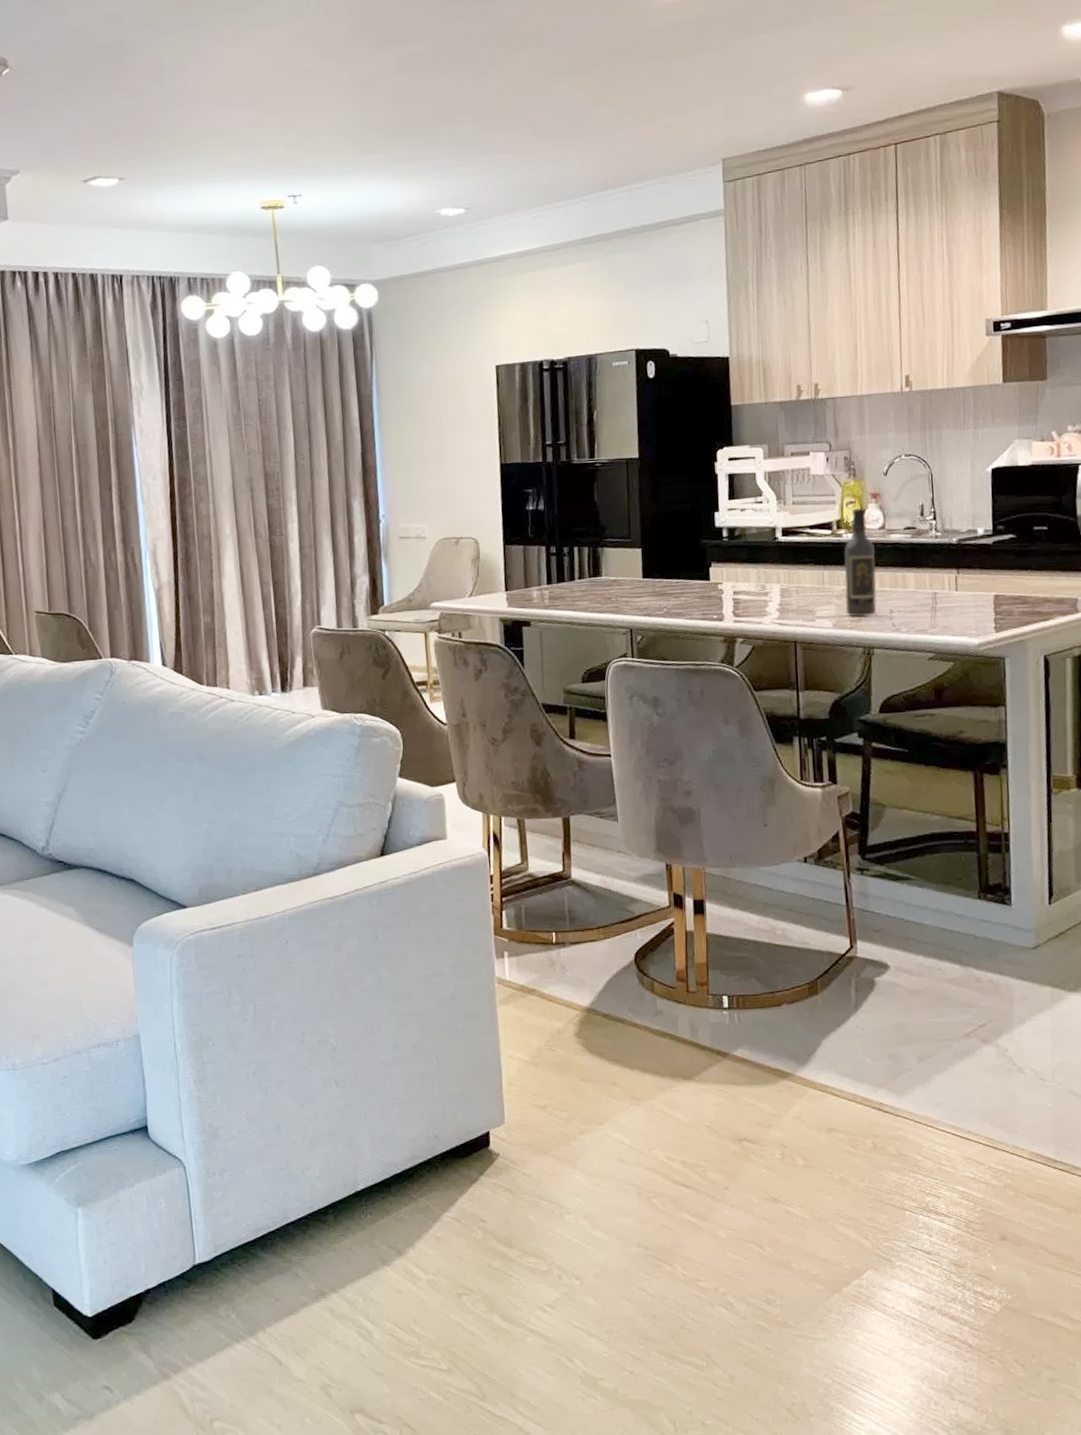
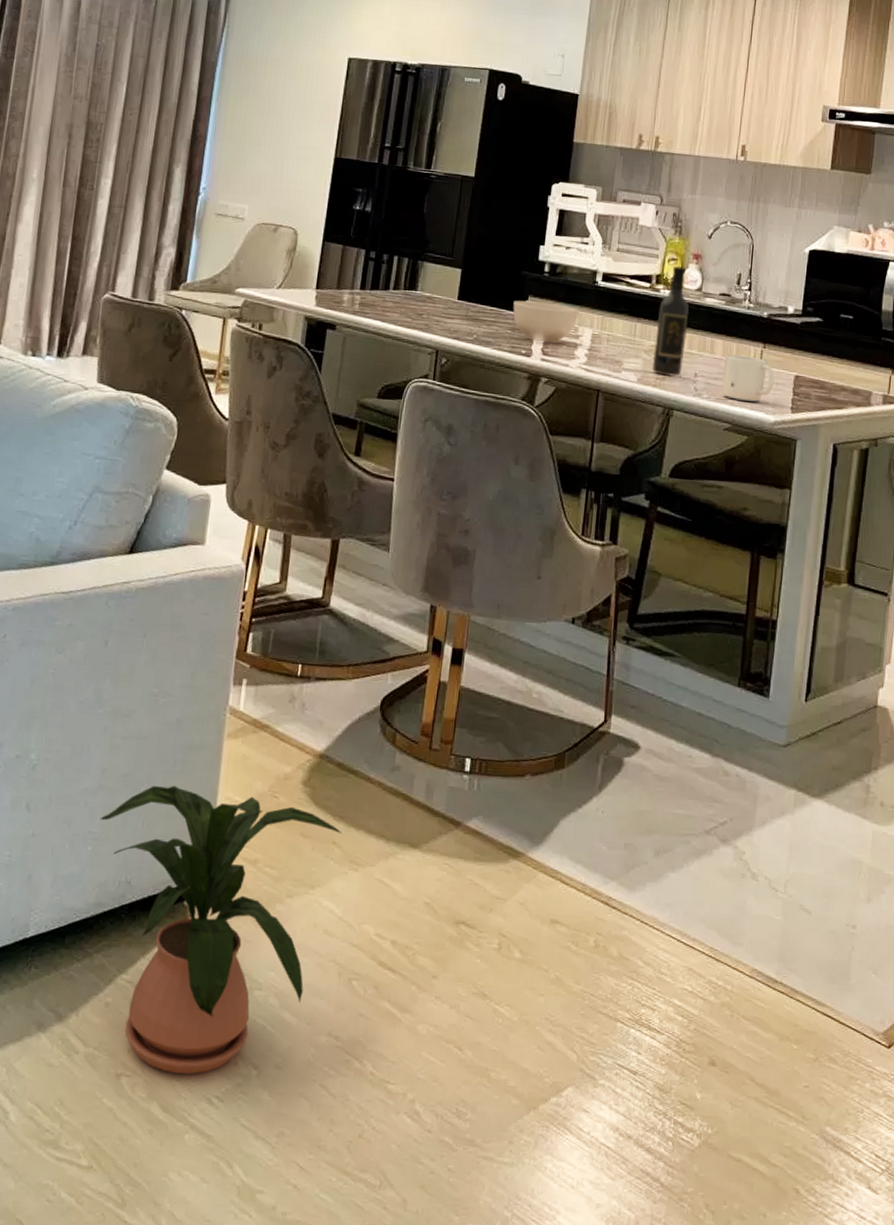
house plant: none [400,1050,619,1290] -> present [100,785,342,1075]
bowl: none [697,566,764,605] -> present [513,300,580,344]
mug: none [919,584,974,629] -> present [722,354,775,403]

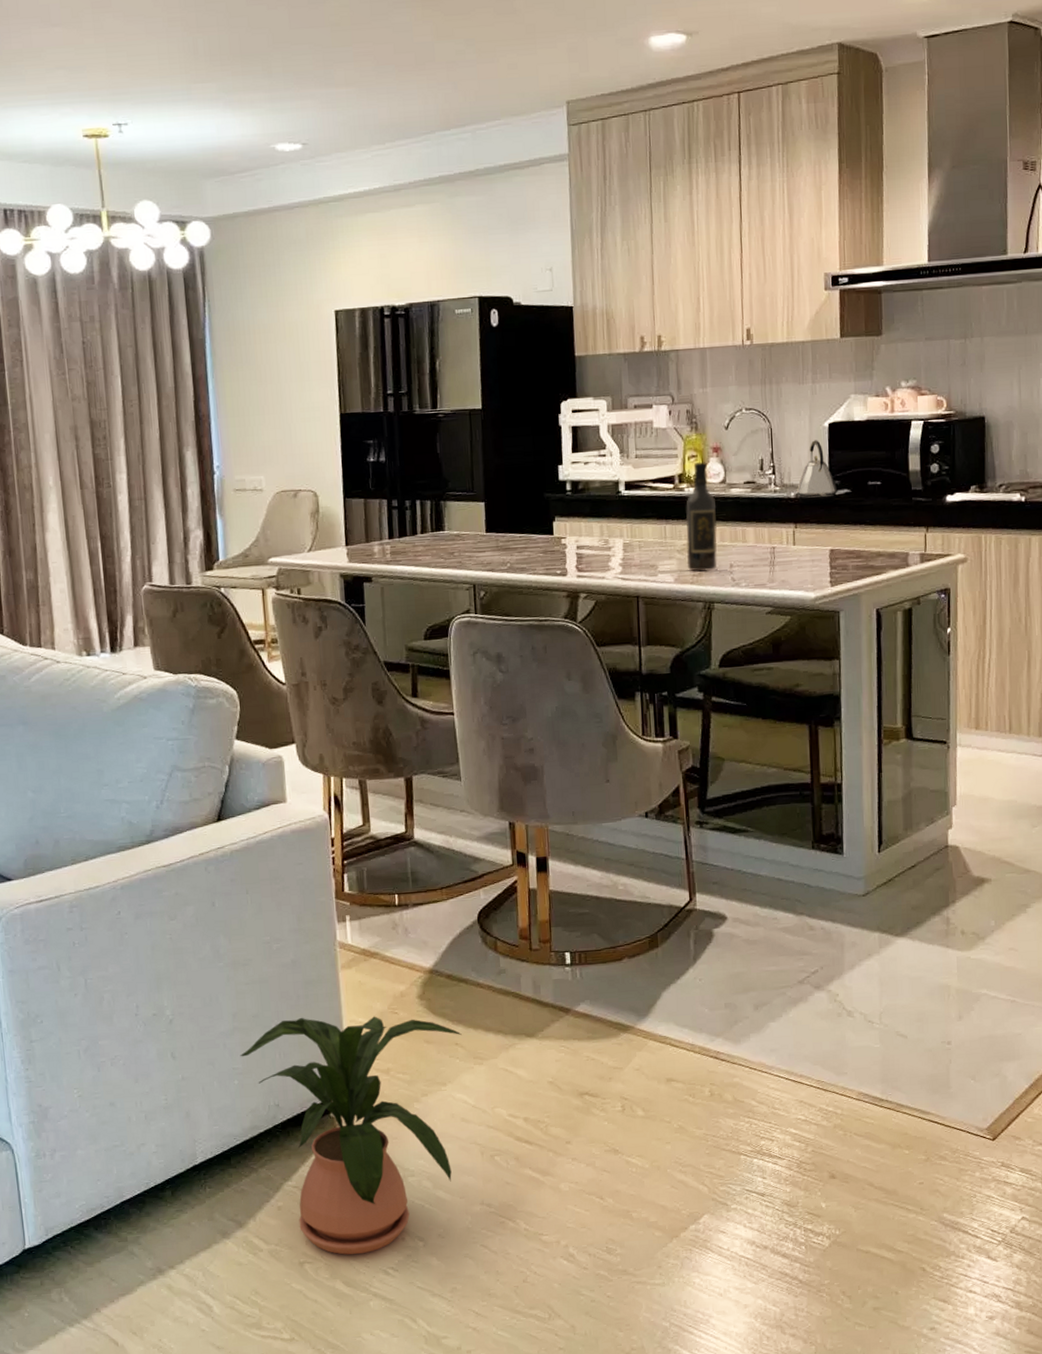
bowl: present [513,300,580,344] -> none [541,520,608,560]
mug: present [722,354,775,403] -> none [758,538,811,584]
kettle: none [769,264,810,330] -> present [796,440,838,505]

